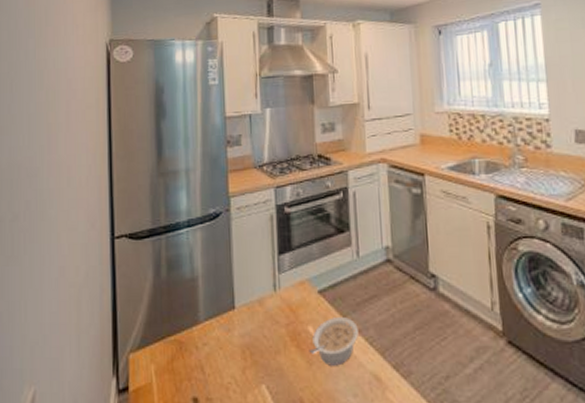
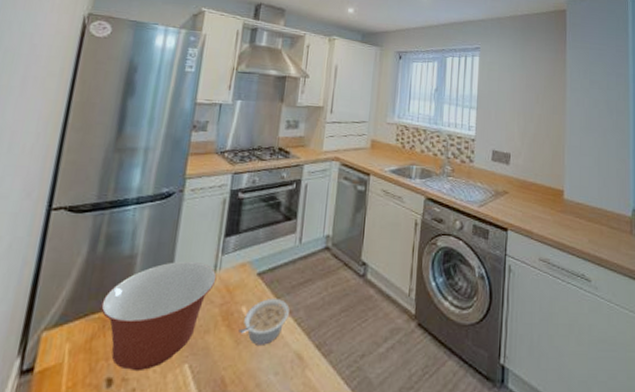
mixing bowl: none [175,281,278,392] -> present [100,261,217,372]

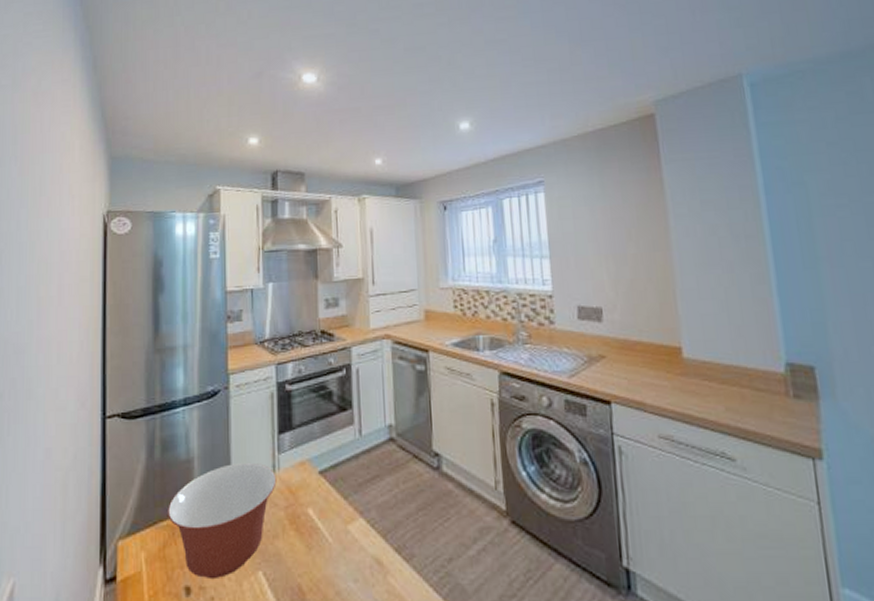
legume: present [238,299,290,345] -> none [308,499,360,550]

